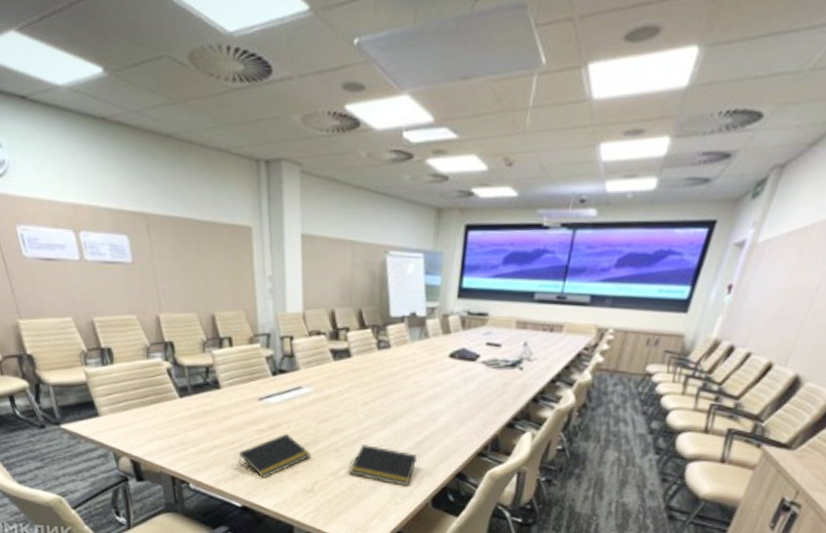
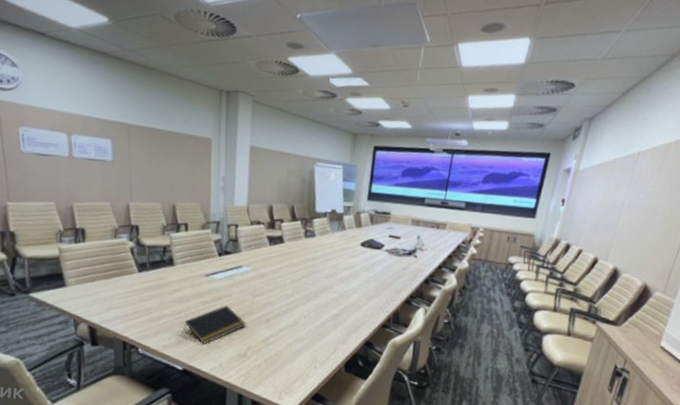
notepad: present [349,444,417,486] -> none [277,316,333,353]

